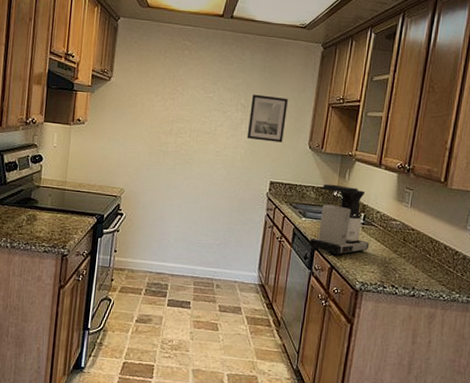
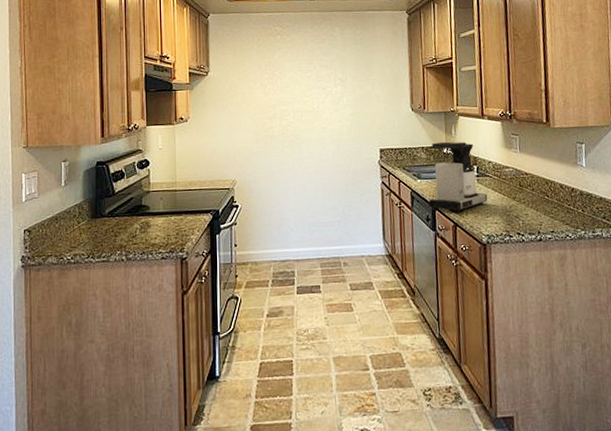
wall art: present [246,94,288,143] -> none [348,66,385,111]

